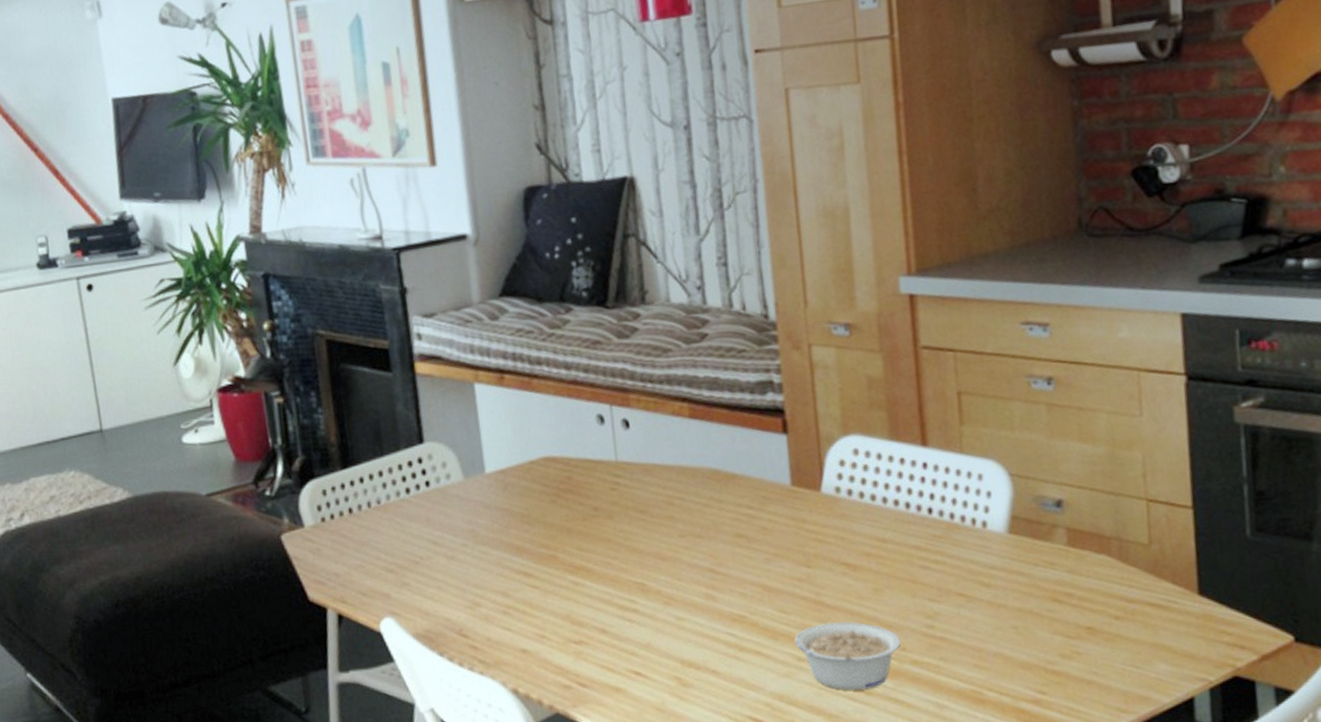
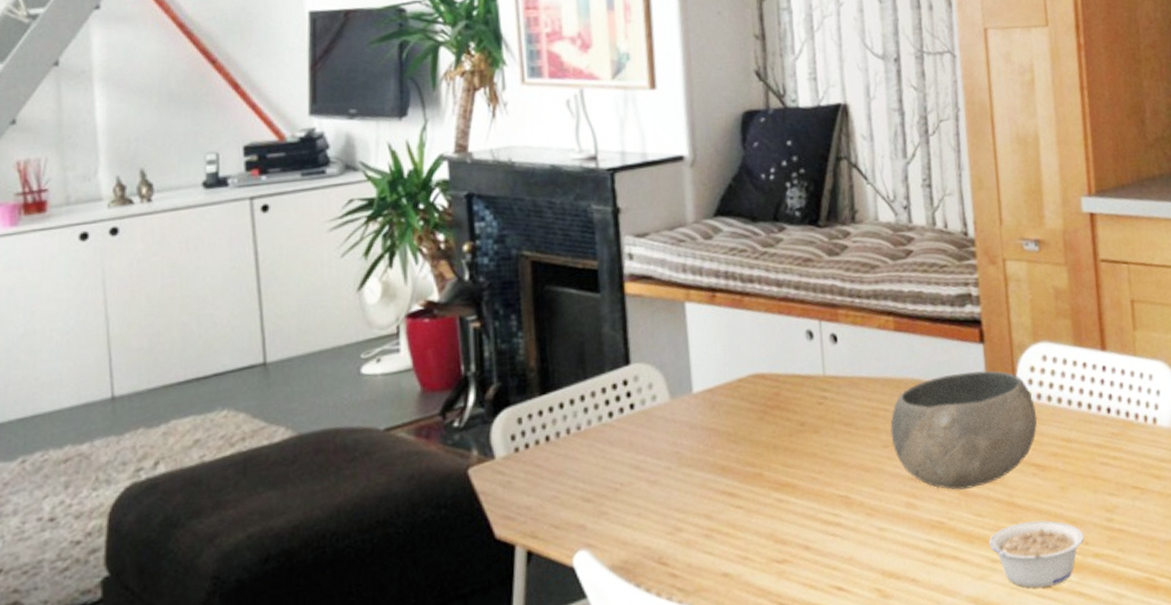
bowl: none [687,462,848,585] -> present [890,370,1038,490]

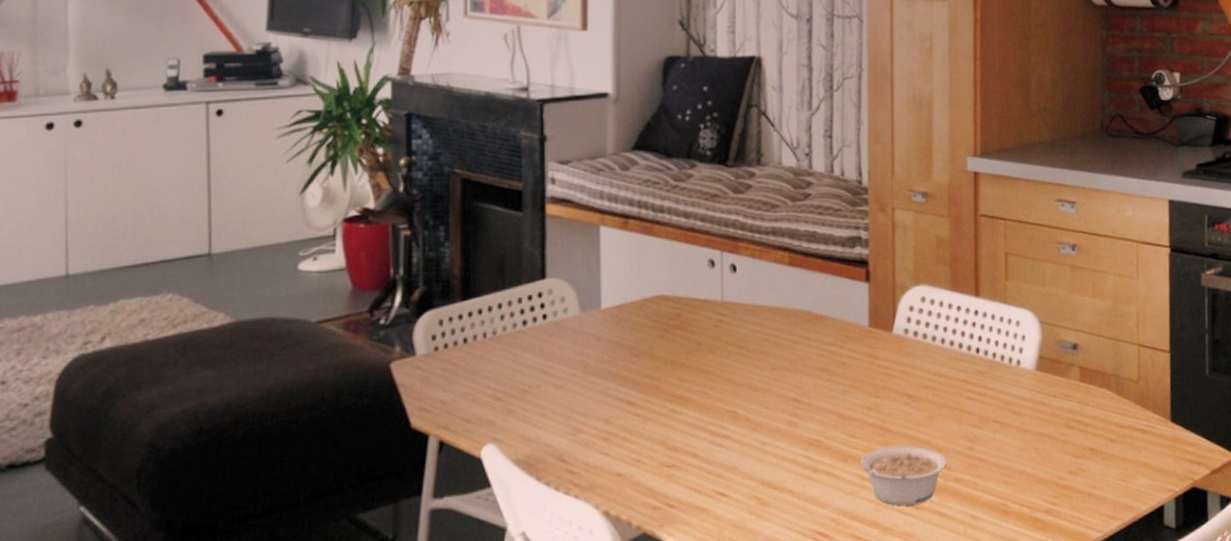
bowl: present [890,370,1038,490] -> none [779,307,913,413]

